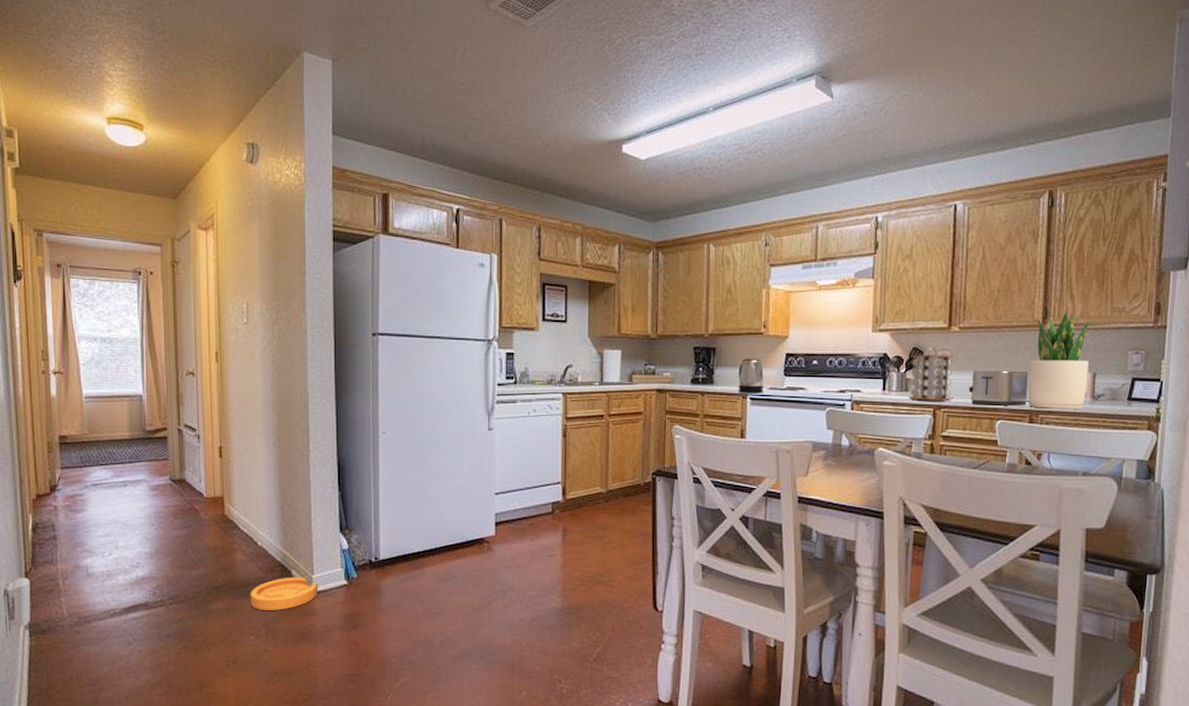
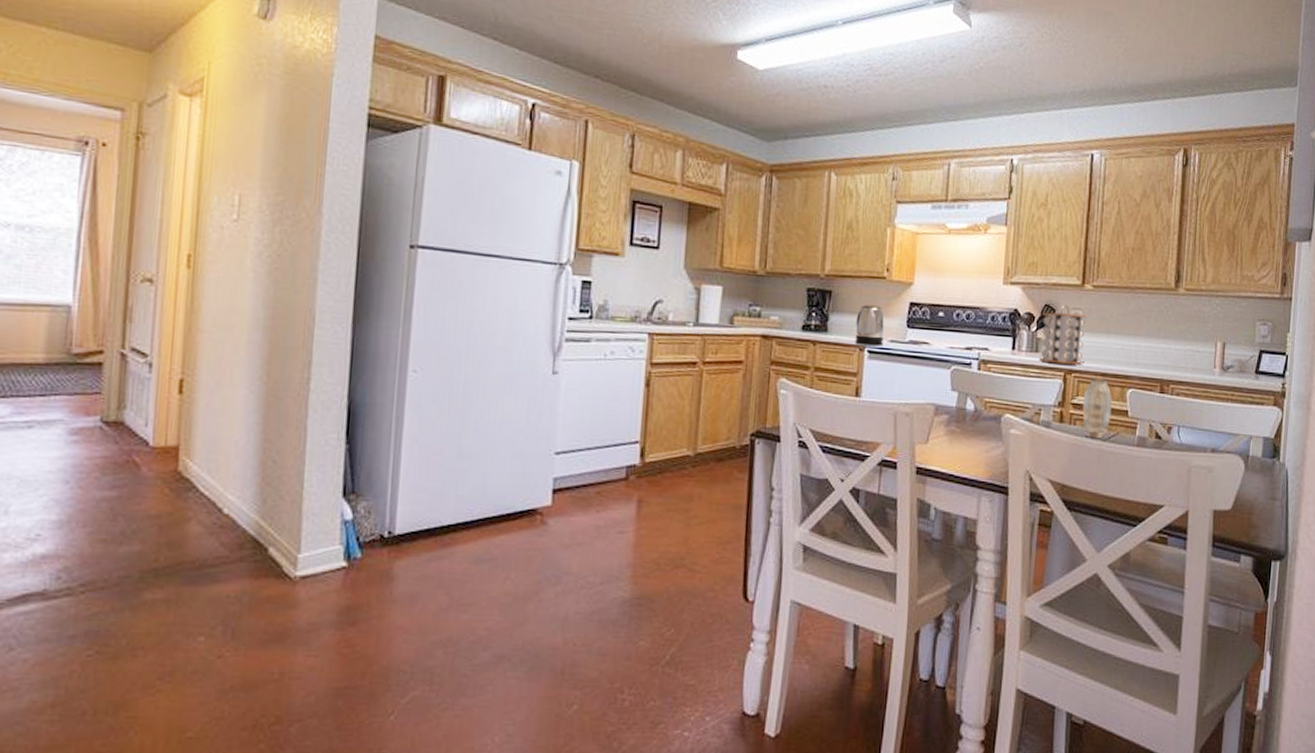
pet bowl: present [250,577,317,612] -> none [203,556,305,603]
vase: none [952,411,981,466] -> present [1082,377,1112,438]
toaster: present [968,370,1029,406] -> none [1100,333,1161,374]
planter: present [1027,312,1091,409] -> none [1159,276,1222,381]

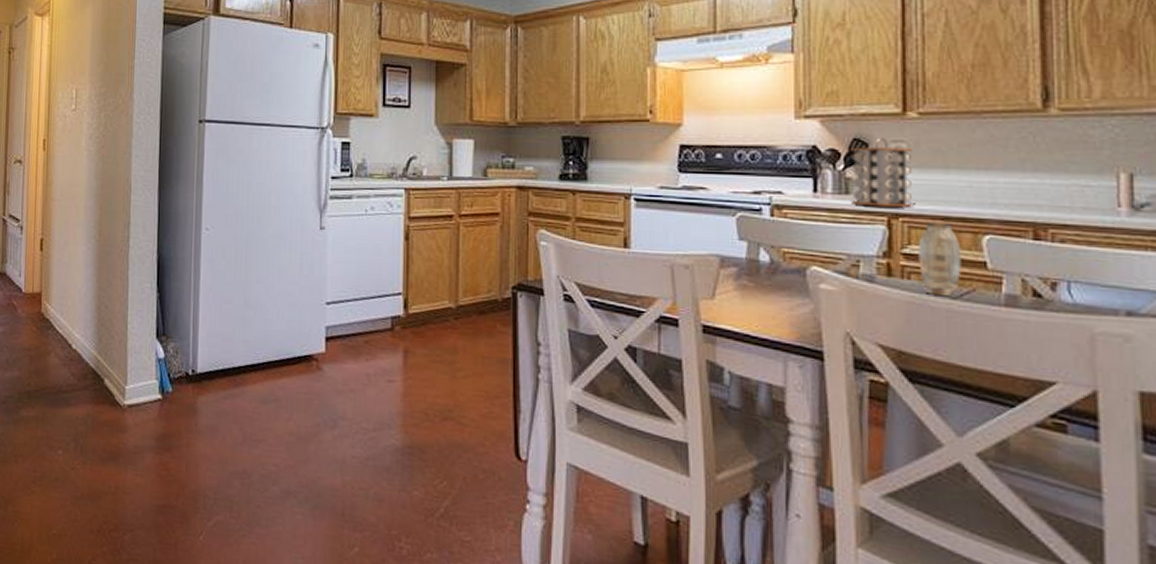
kettle: present [855,304,884,347] -> none [619,149,651,194]

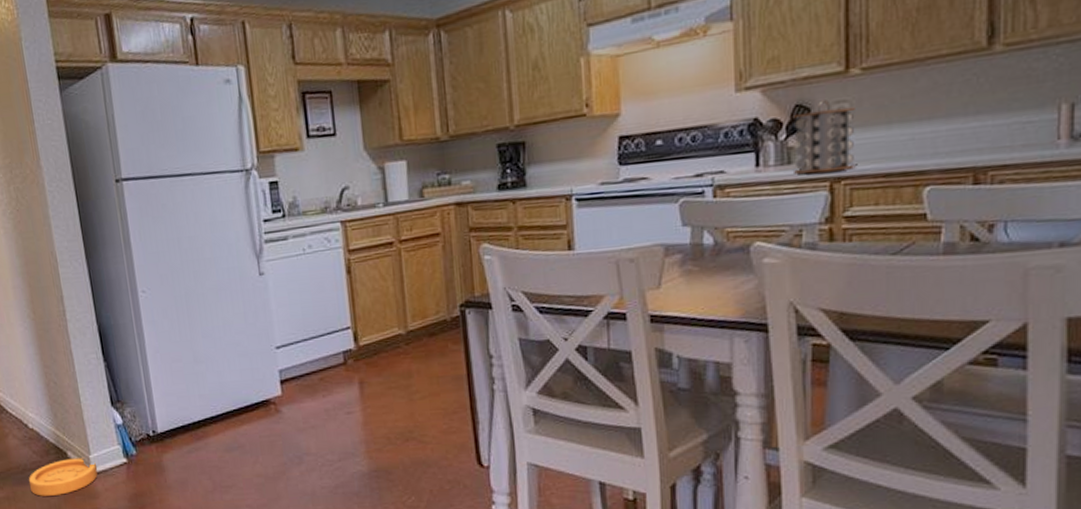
pet bowl: none [60,386,130,424] -> present [28,457,98,497]
vase: present [918,221,962,296] -> none [860,179,902,253]

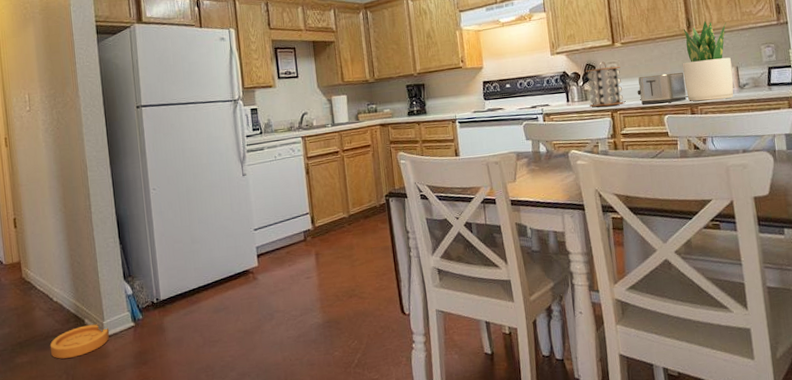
toaster: none [880,114,970,169] -> present [637,72,687,104]
planter: none [968,23,1065,164] -> present [682,20,734,102]

